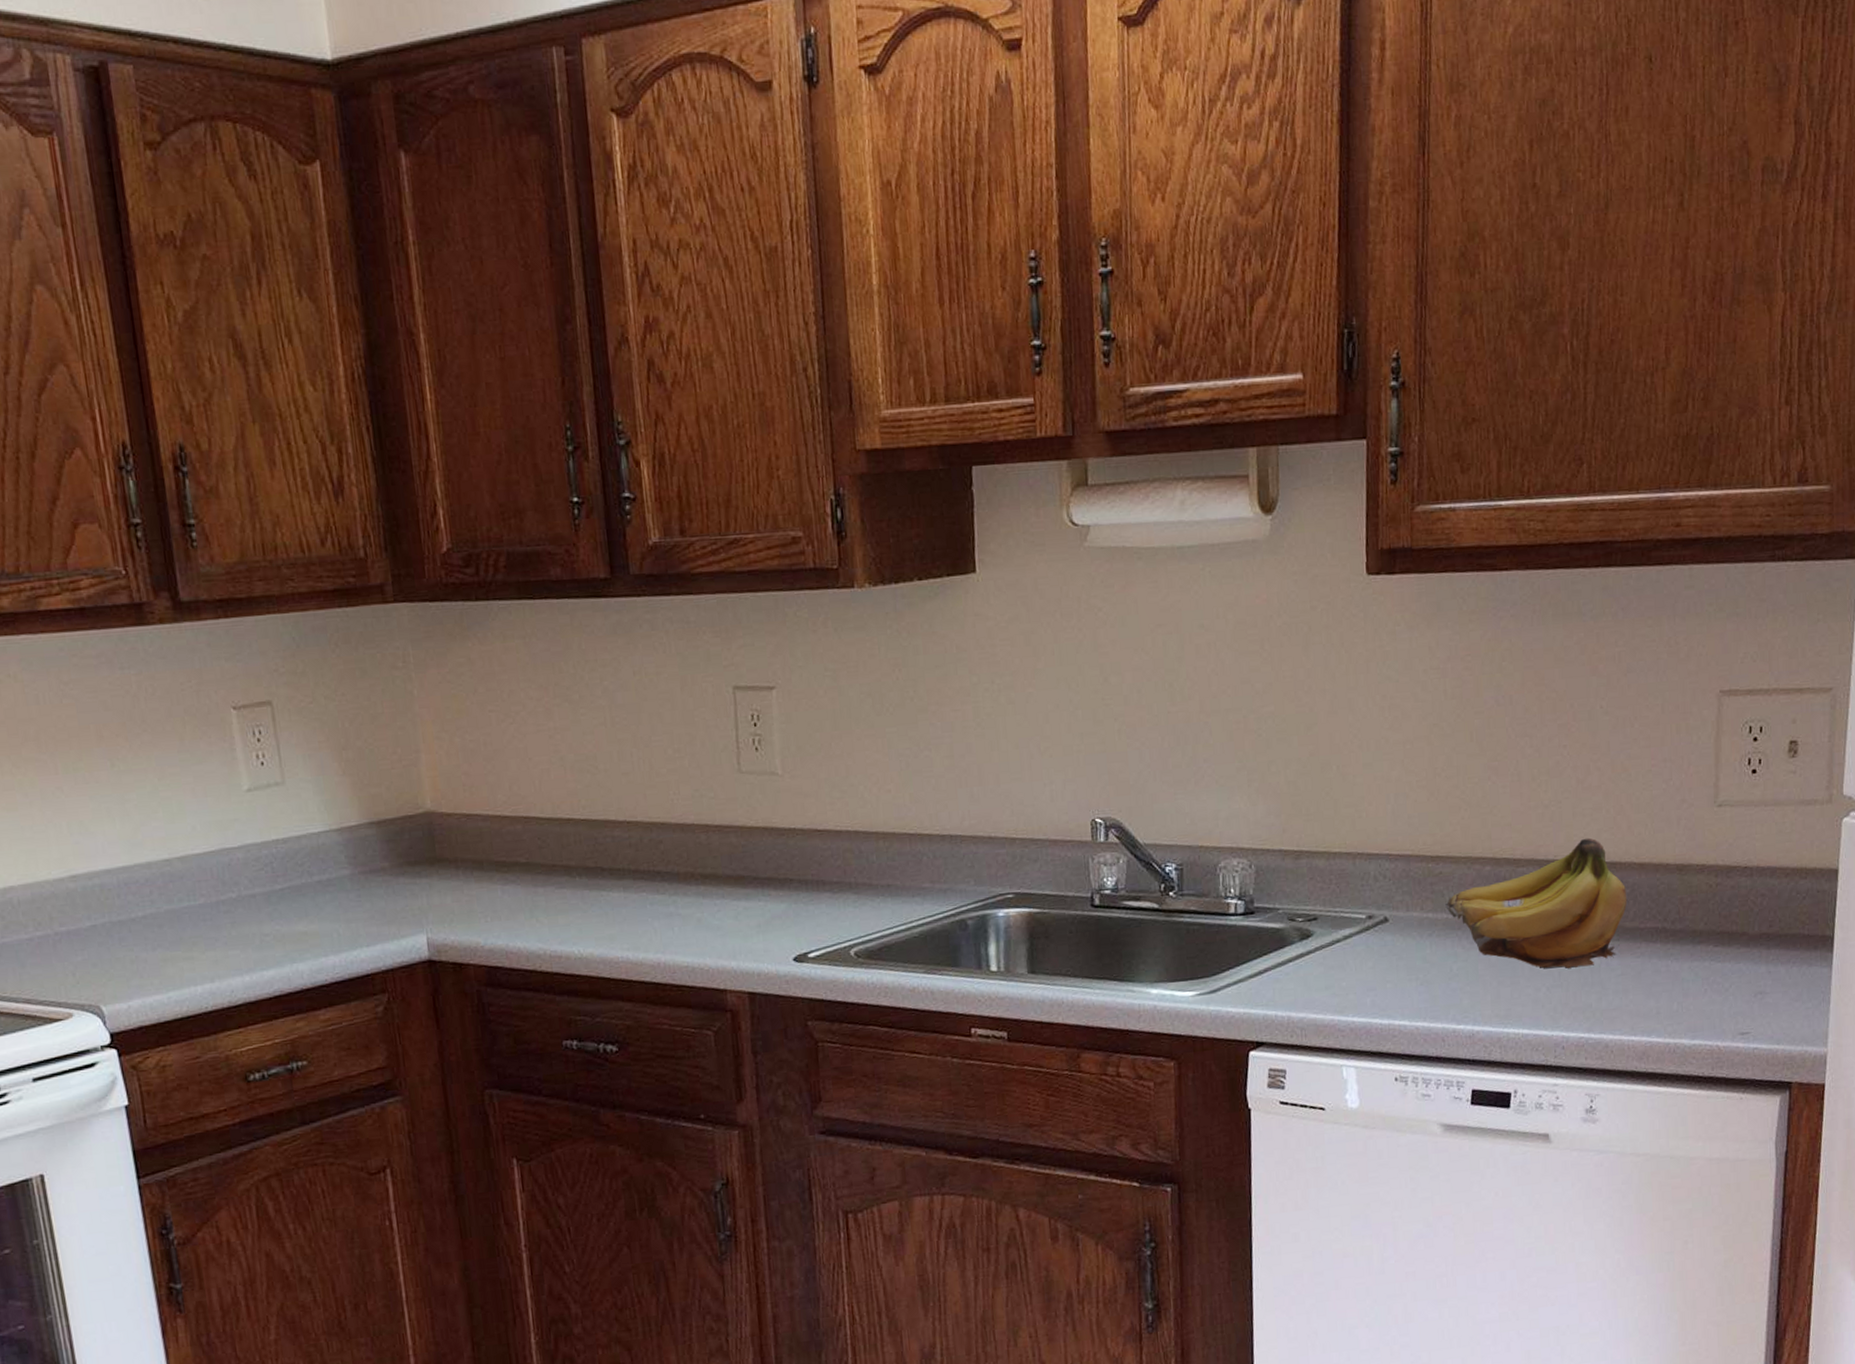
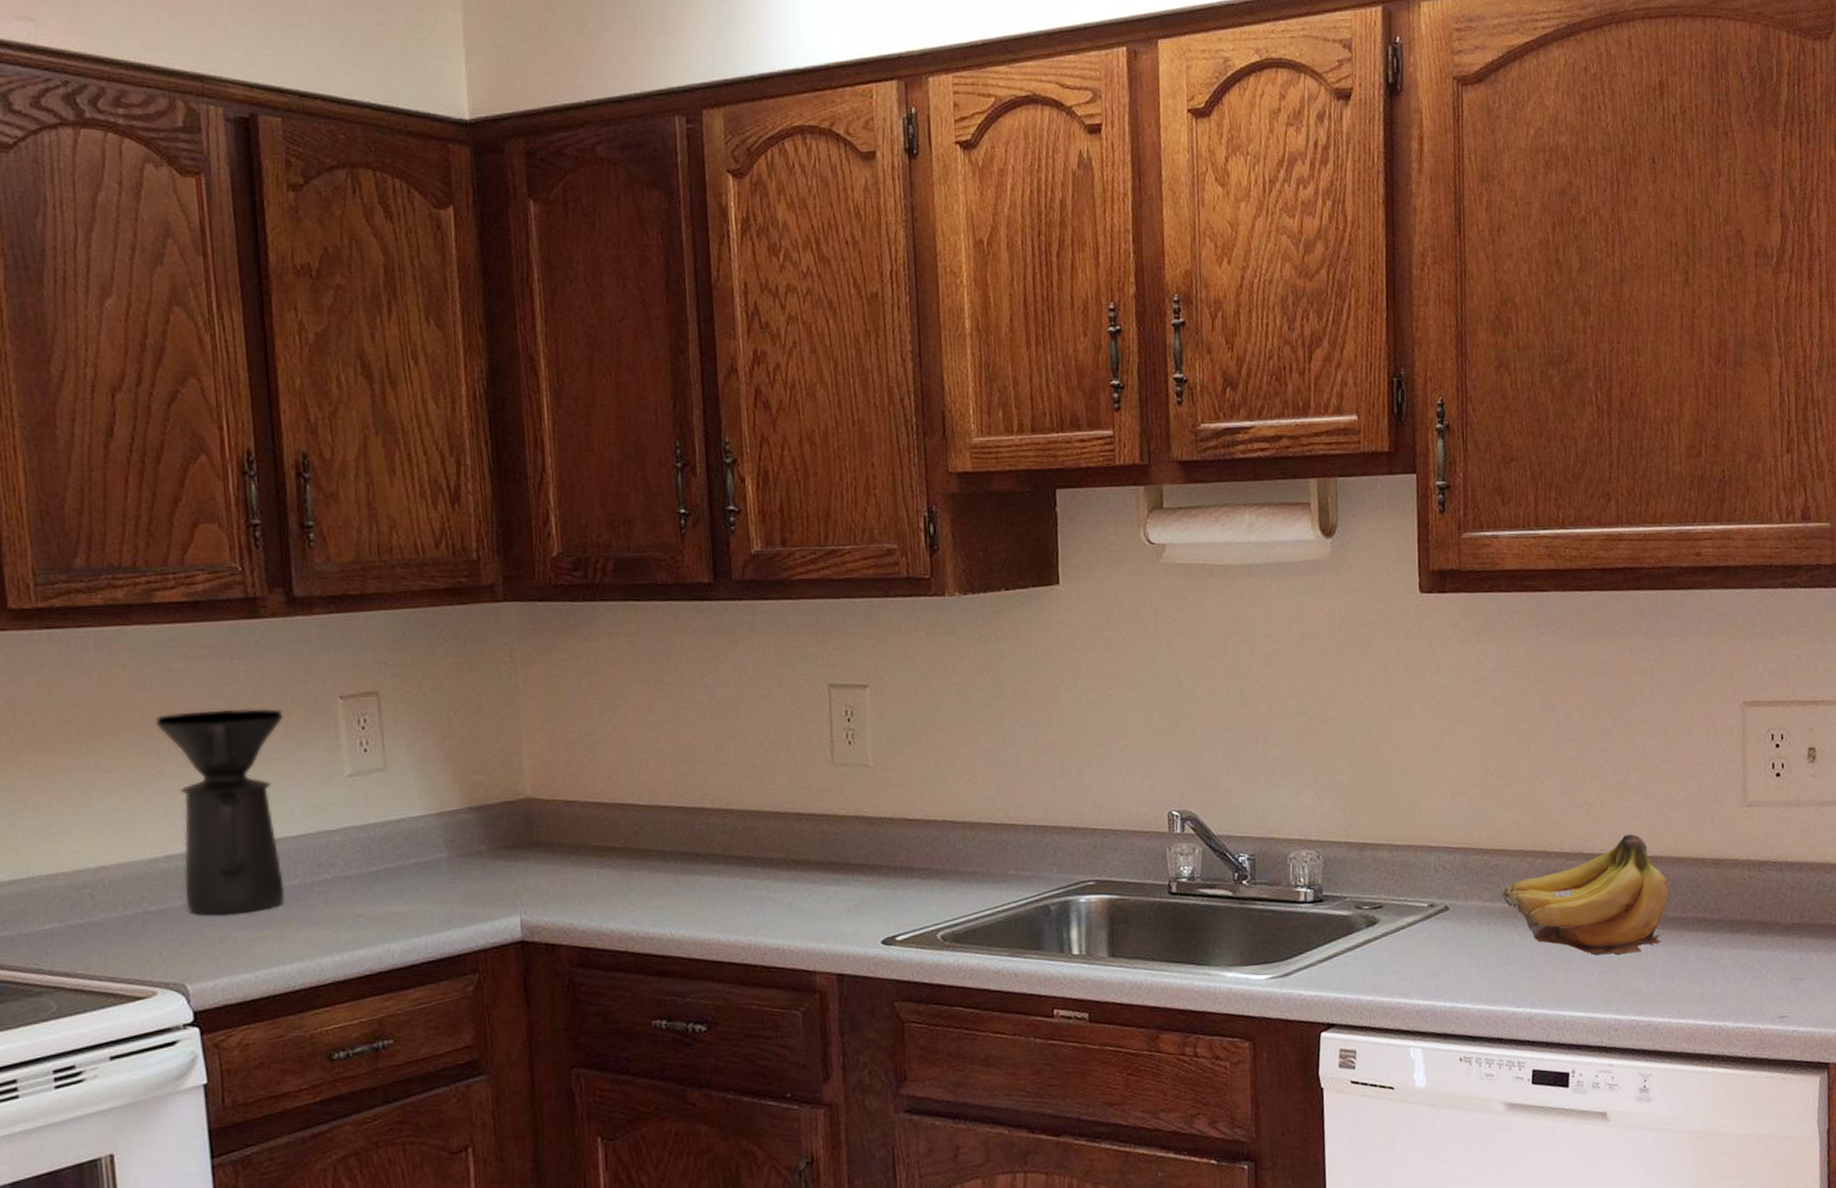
coffee maker: none [51,721,192,936] -> present [156,708,285,916]

